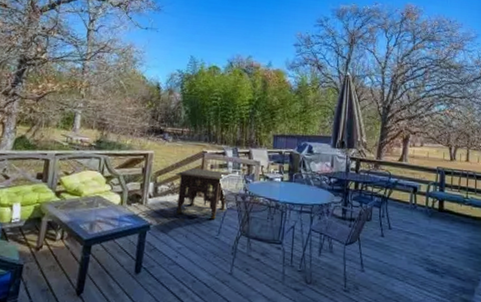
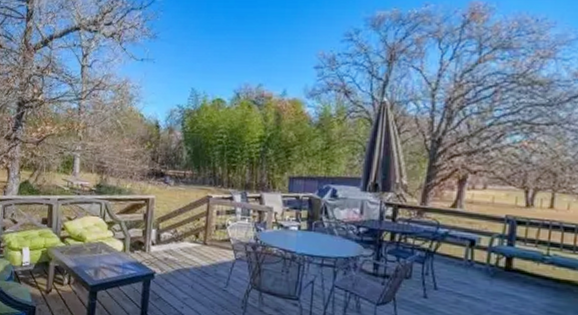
side table: present [176,168,232,220] -> none [179,214,240,271]

